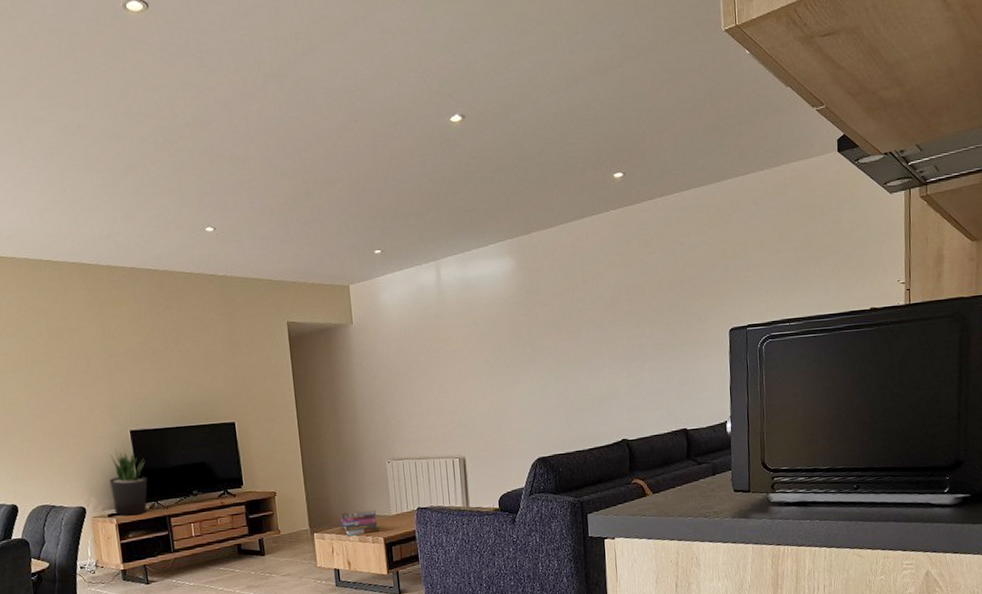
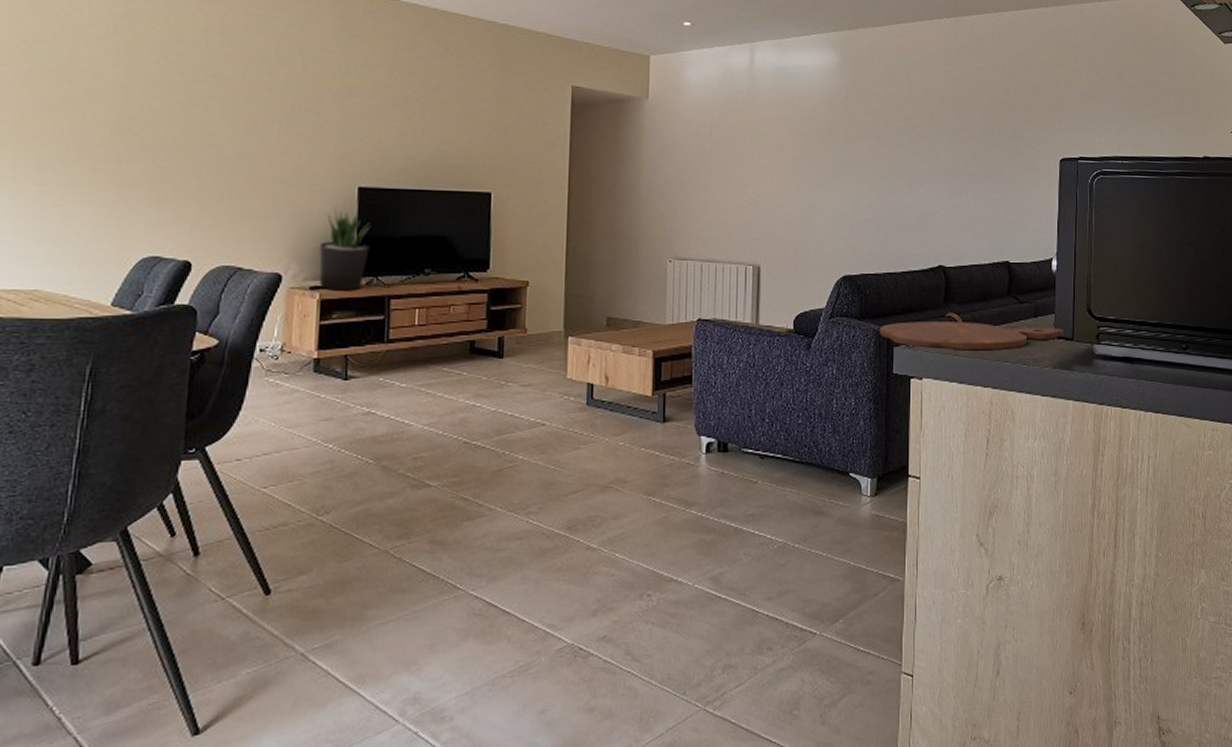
books: present [340,510,380,536] -> none [603,316,650,344]
cutting board: none [573,483,741,513] -> present [879,321,1064,351]

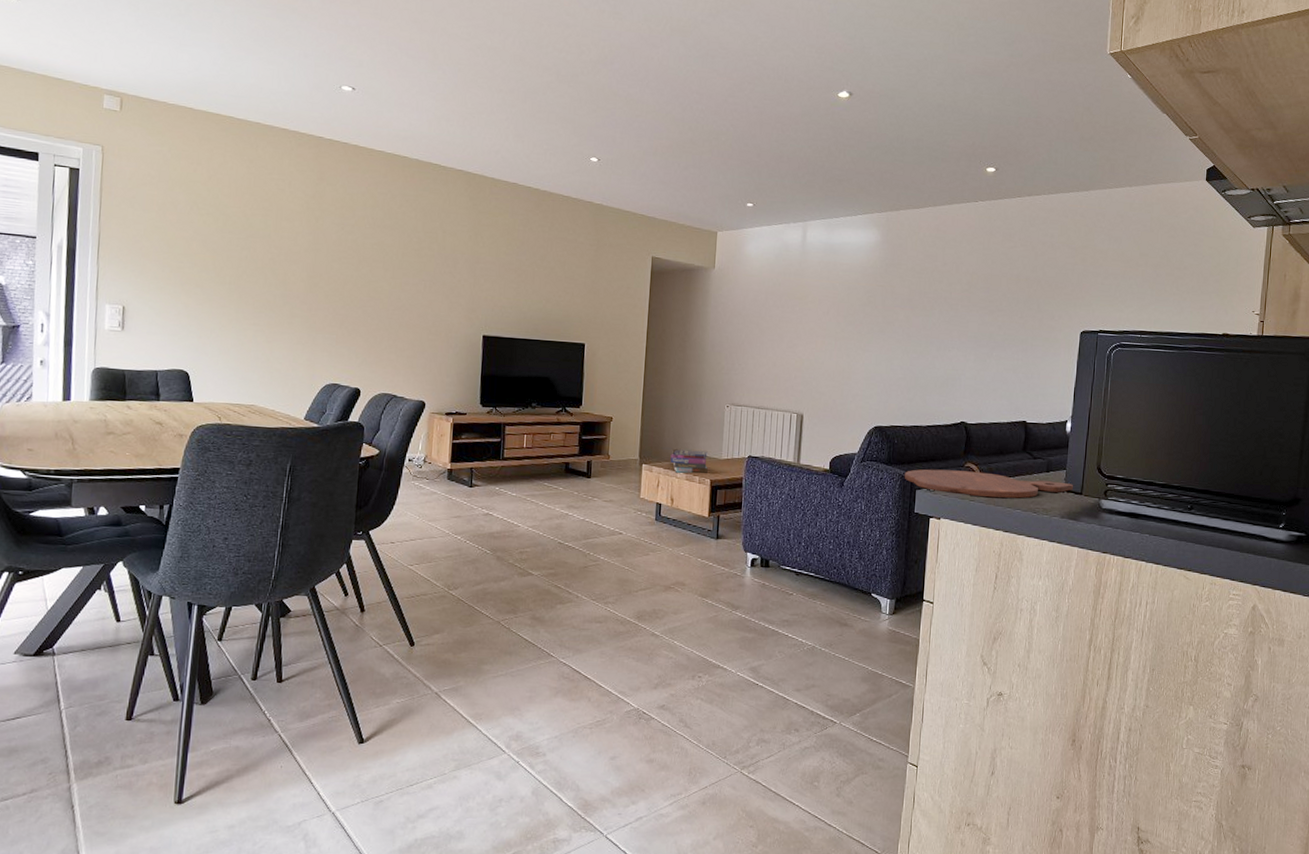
planter: present [319,207,371,293] -> none [453,351,492,419]
books: none [603,316,650,344] -> present [670,449,709,474]

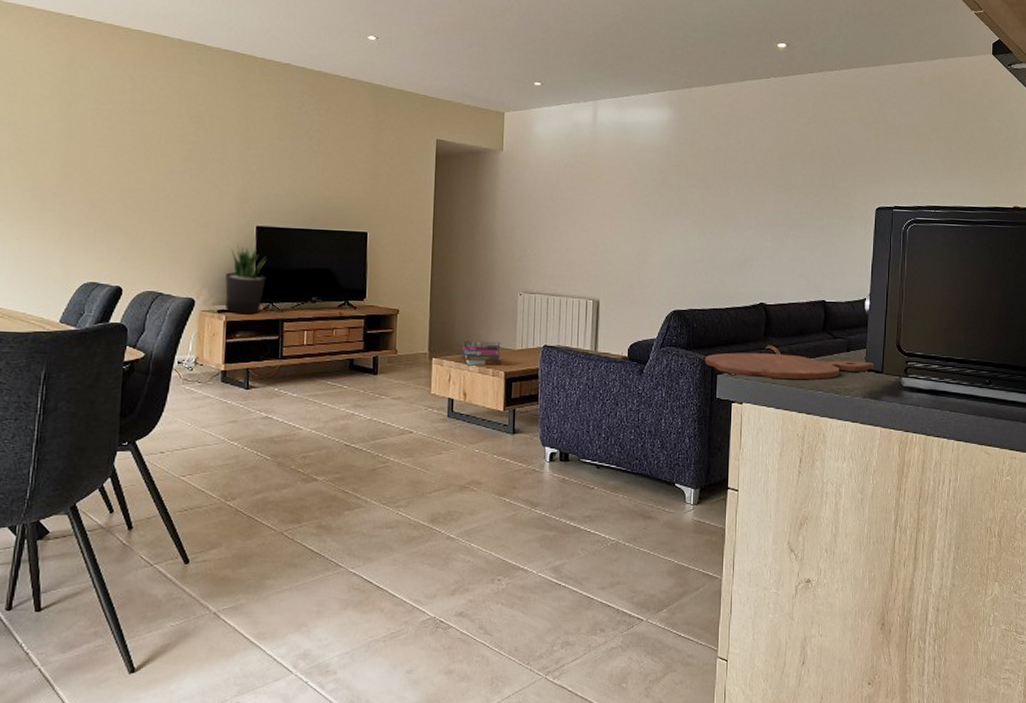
planter: none [453,351,492,419] -> present [225,243,267,316]

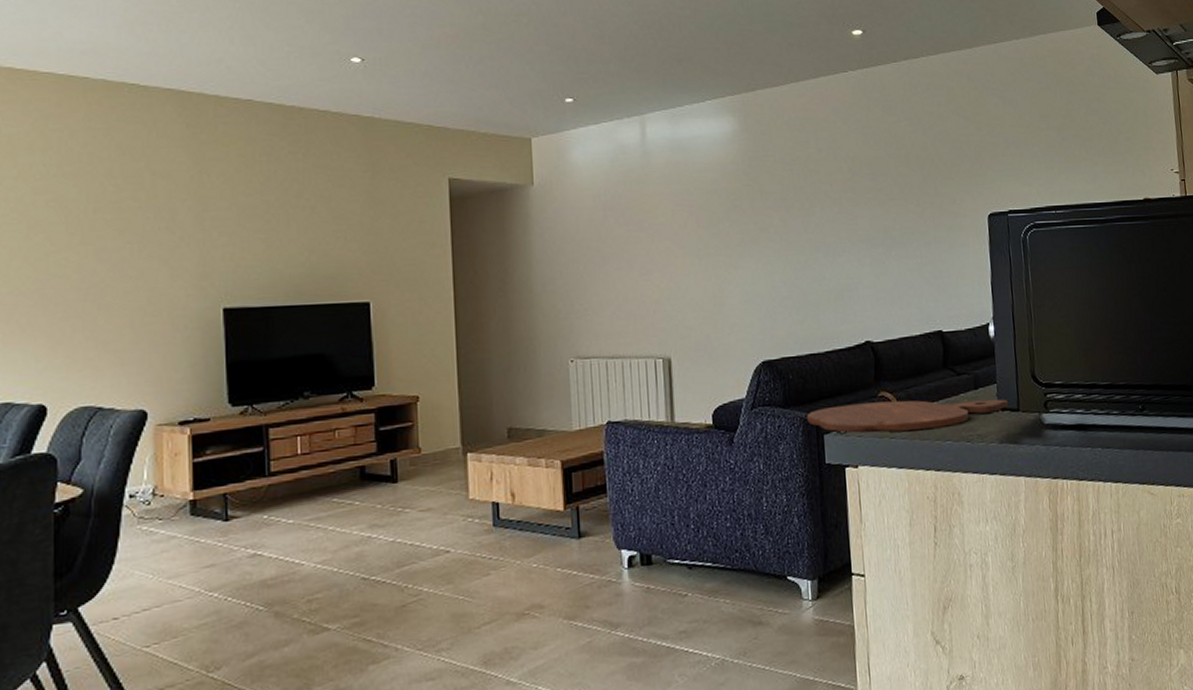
planter: present [225,243,267,316] -> none [187,332,241,426]
books: present [462,341,502,366] -> none [504,423,556,458]

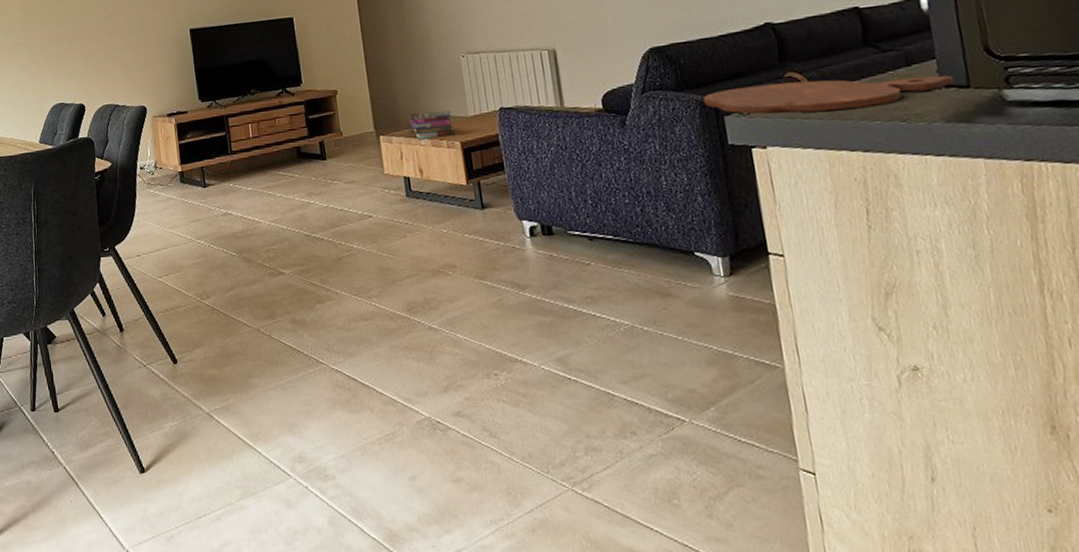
books: none [504,423,556,458] -> present [409,110,455,140]

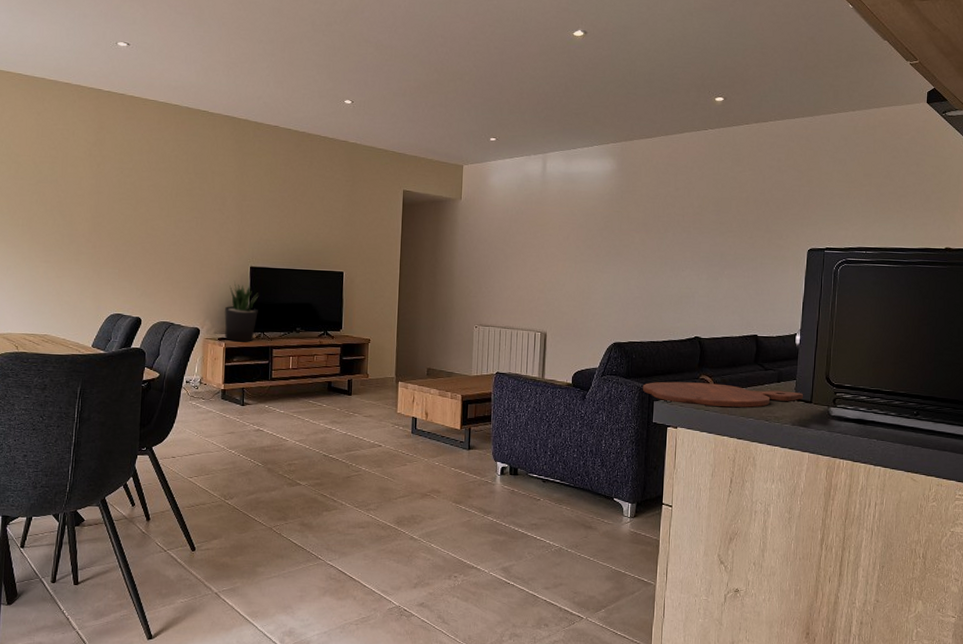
planter: none [169,48,206,116] -> present [224,281,259,343]
books: present [409,110,455,140] -> none [424,367,460,390]

